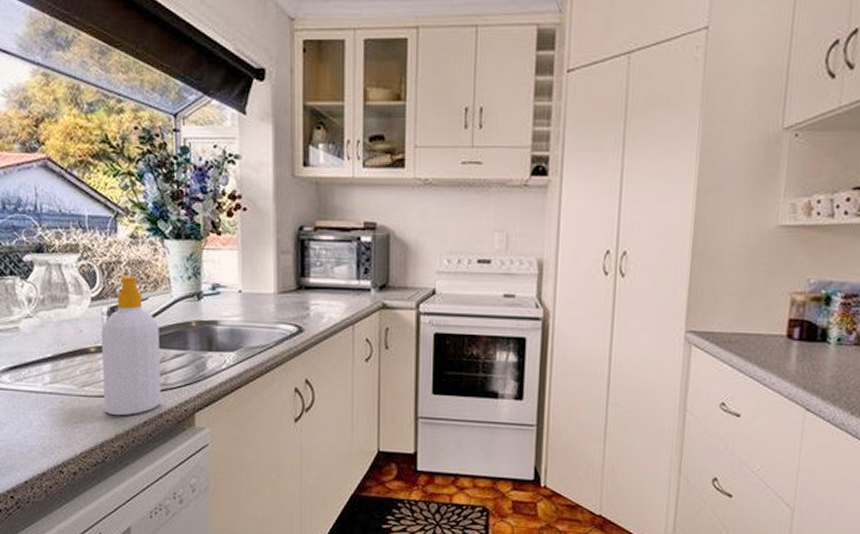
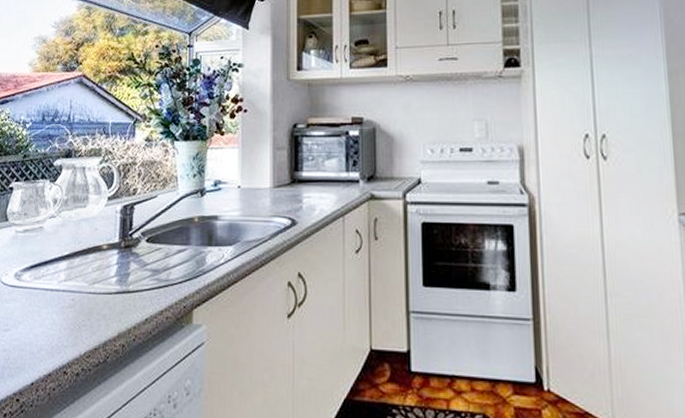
soap bottle: present [100,275,162,416] -> none [110,175,165,313]

